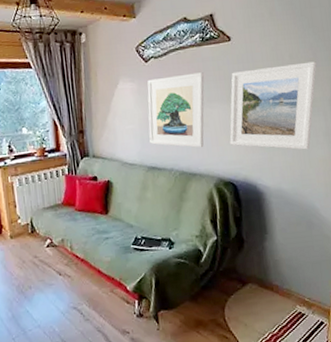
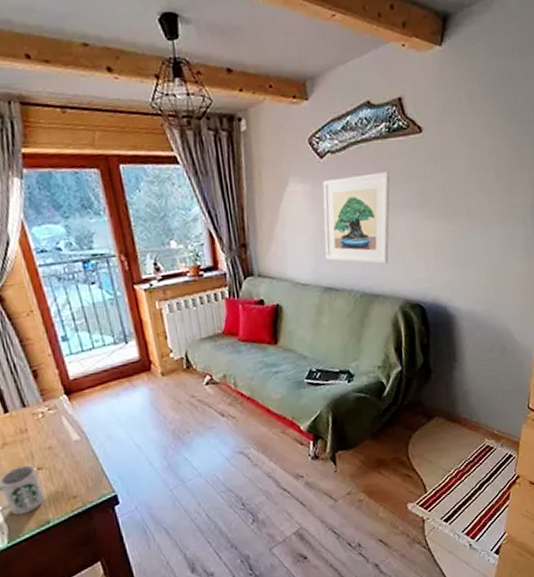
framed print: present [230,61,317,150] -> none [418,159,519,266]

